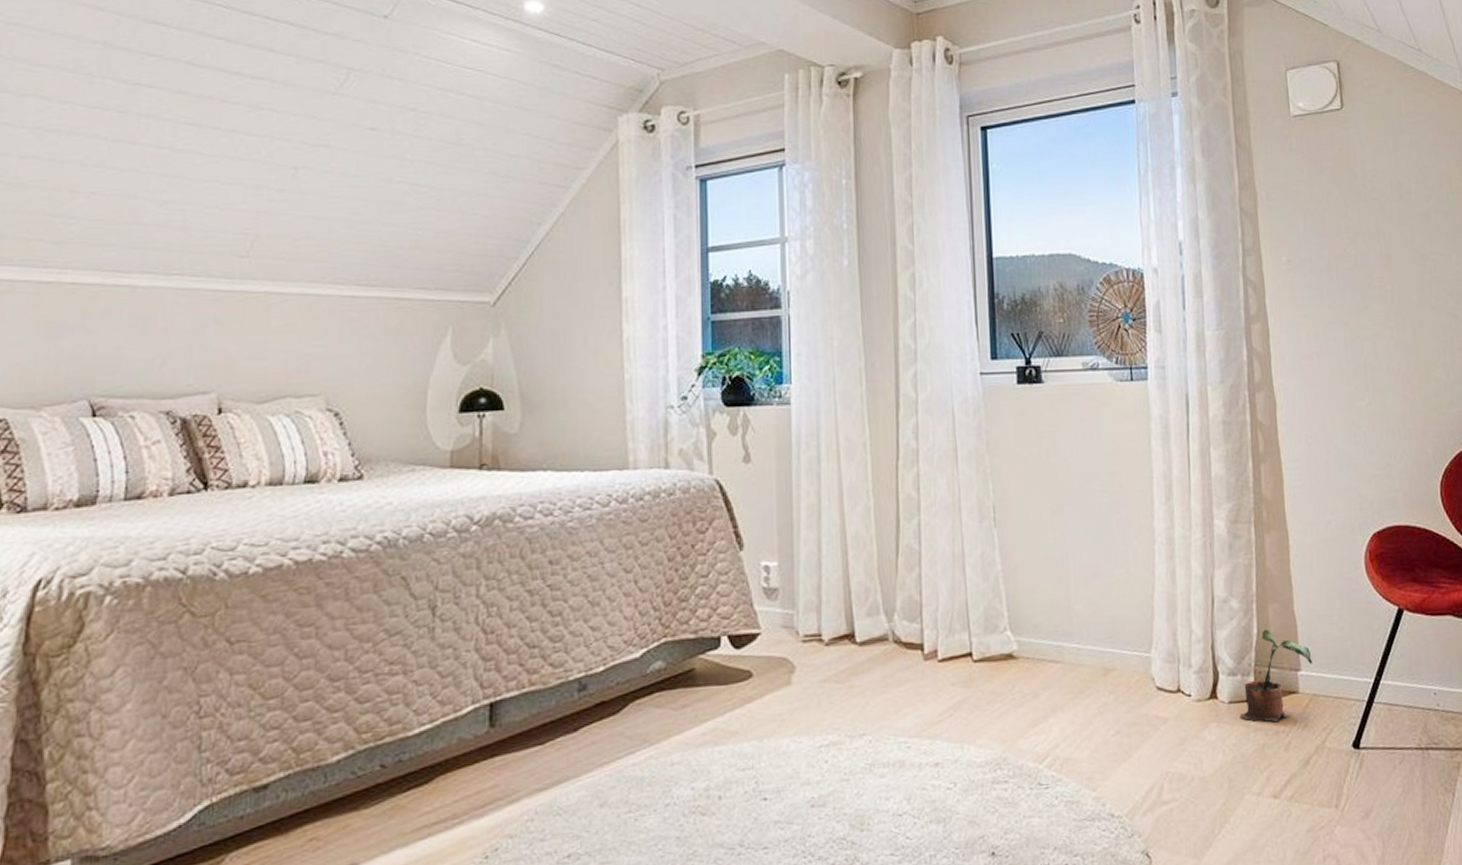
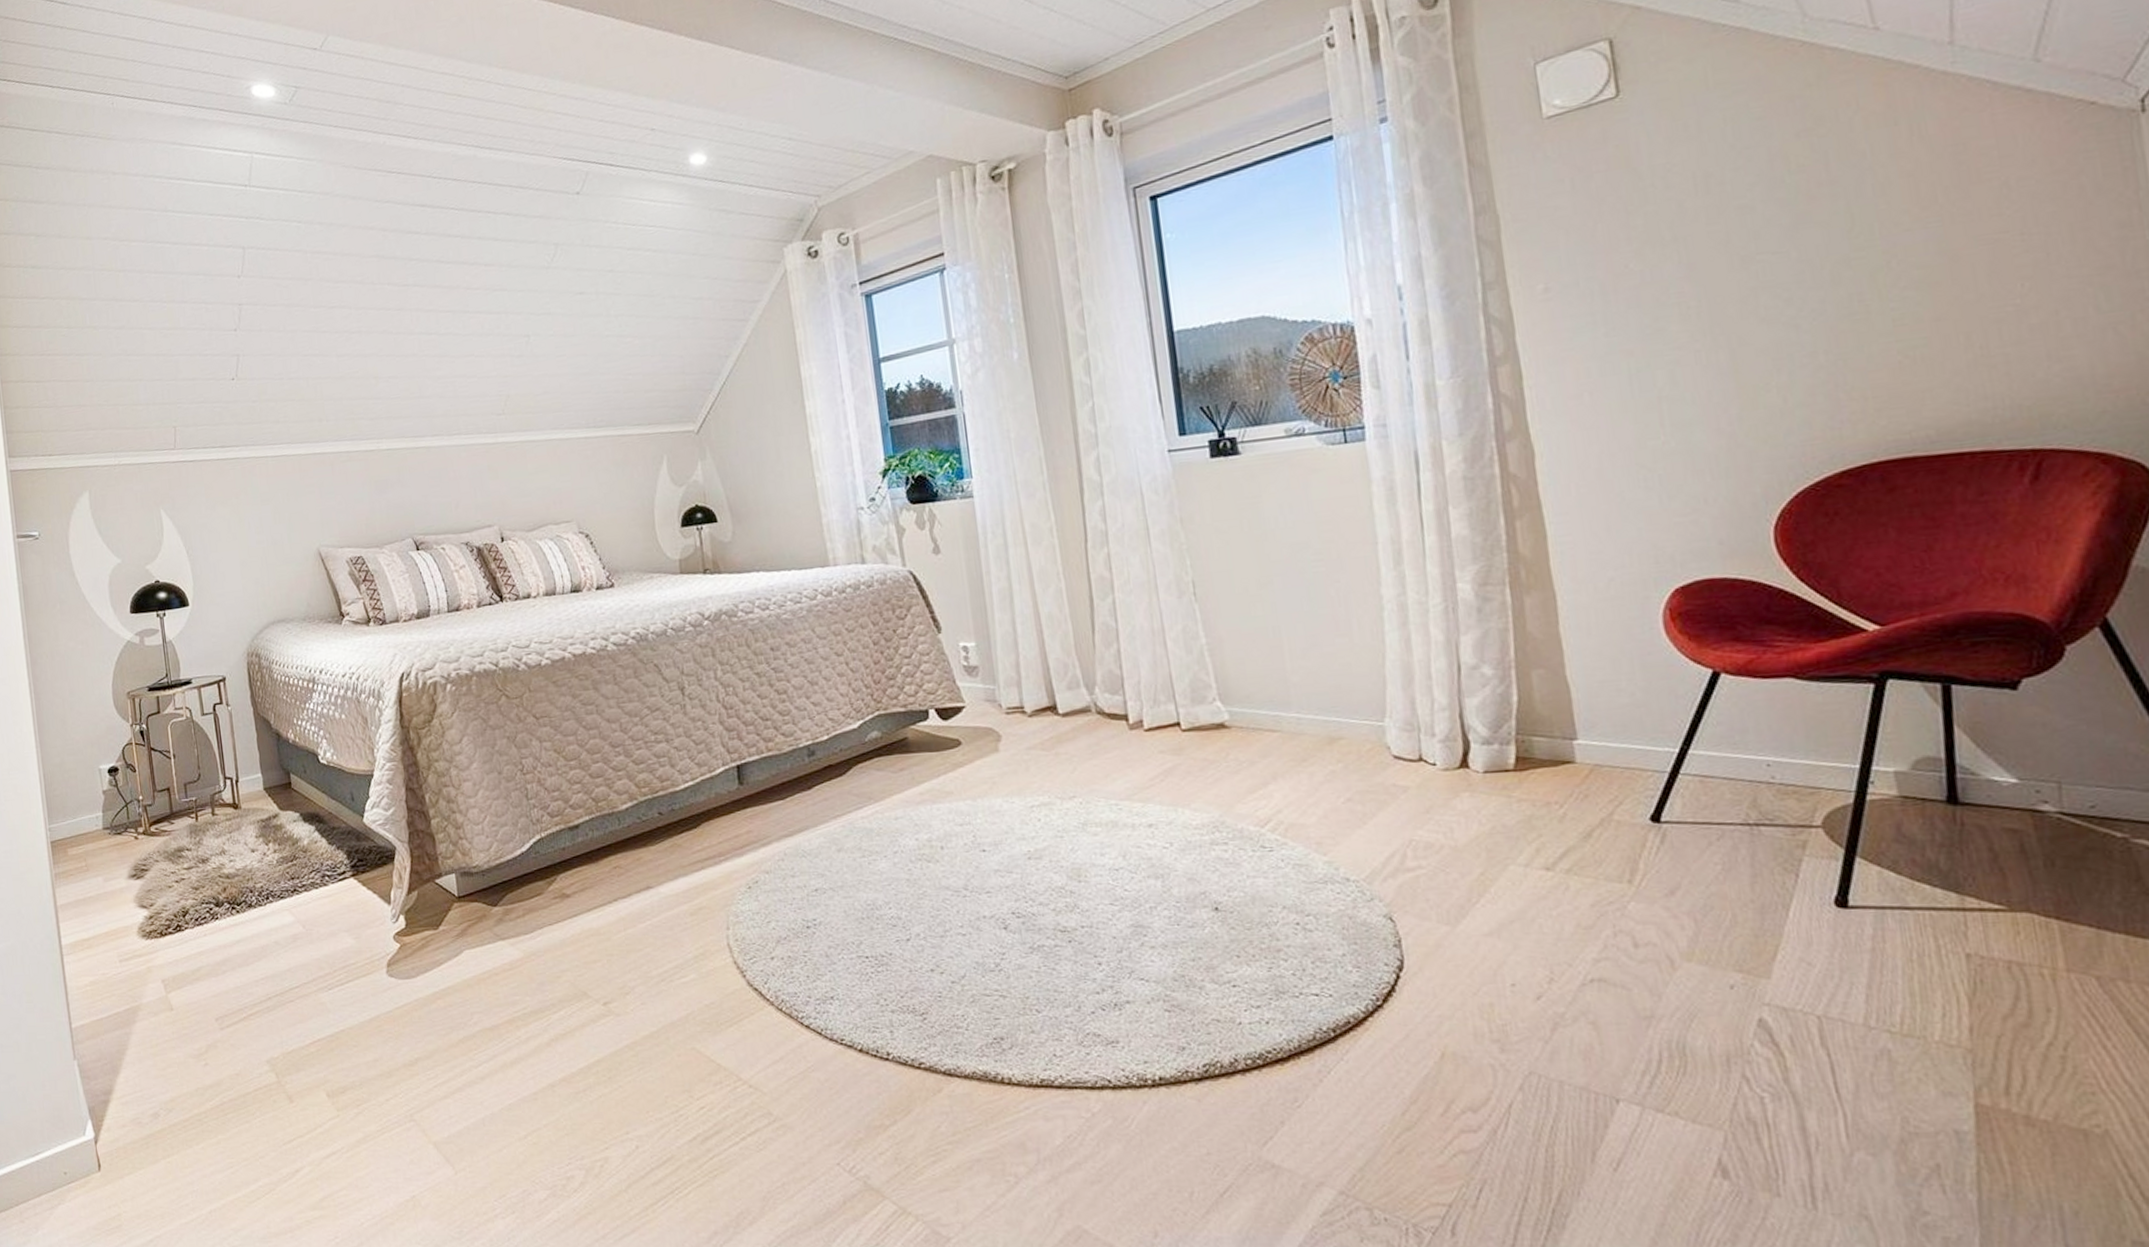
potted plant: present [1239,629,1312,722] -> none [1498,696,1593,792]

